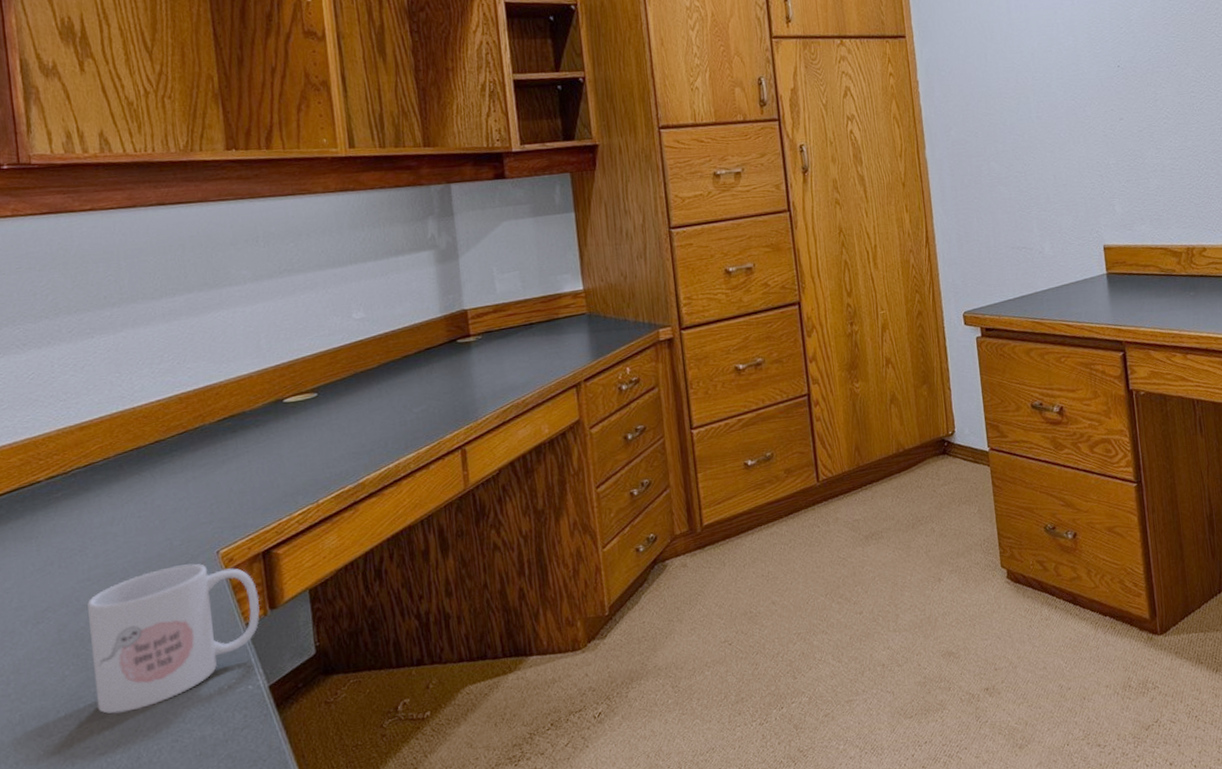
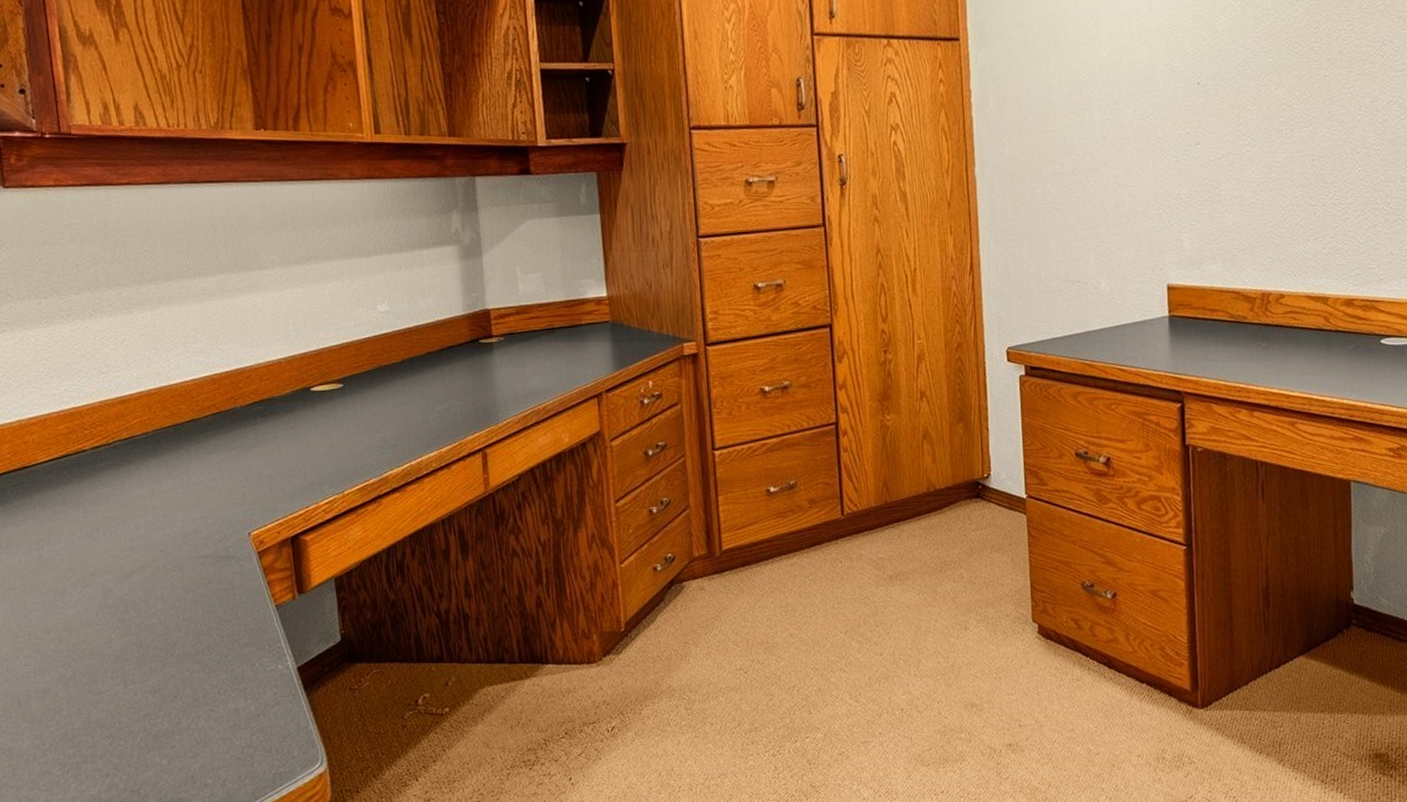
mug: present [87,563,260,714] -> none [130,542,289,679]

